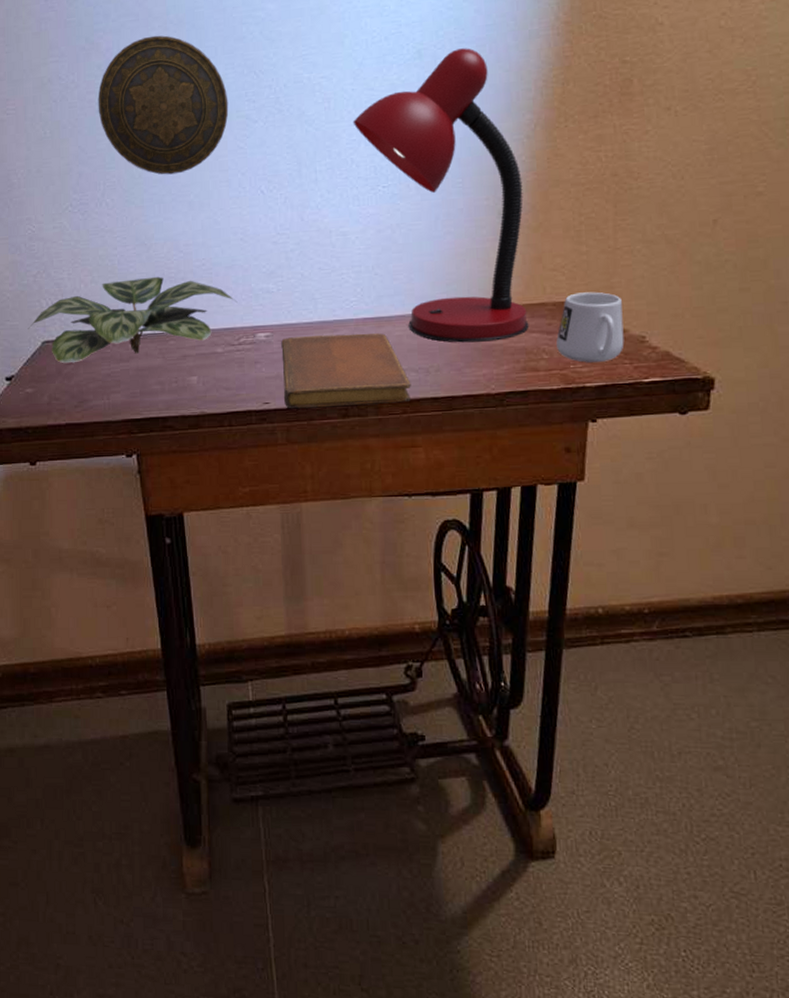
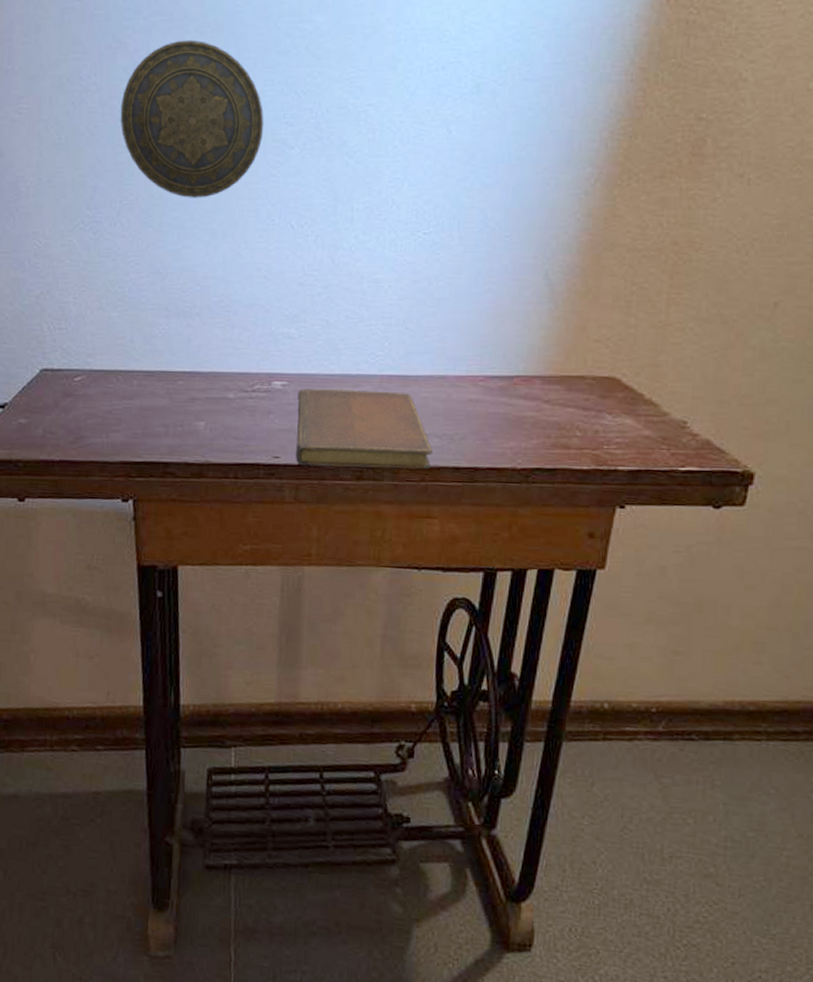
plant: present [28,276,238,363] -> none [26,309,255,395]
desk lamp: present [353,48,529,343] -> none [398,87,575,413]
mug: present [556,291,624,363] -> none [592,368,666,445]

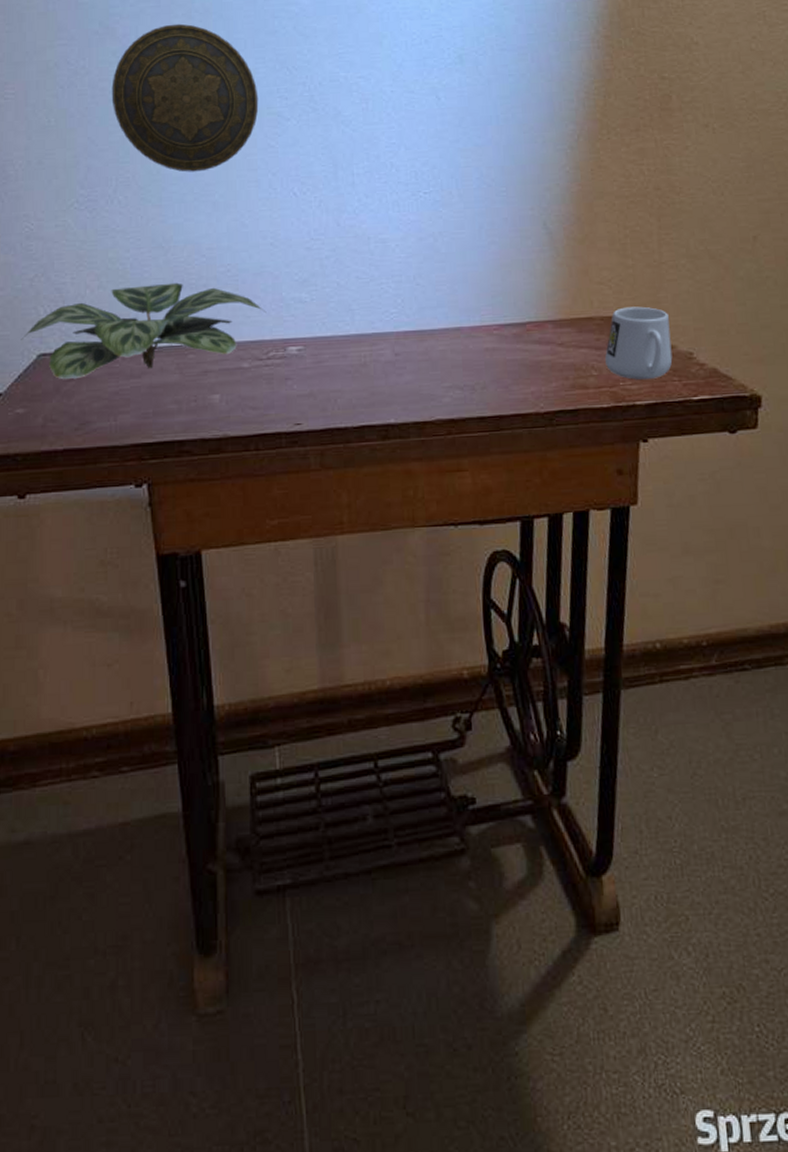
plant: none [26,309,255,395] -> present [21,282,267,379]
notebook: present [295,389,433,470] -> none [315,347,456,431]
mug: none [592,368,666,445] -> present [605,306,673,380]

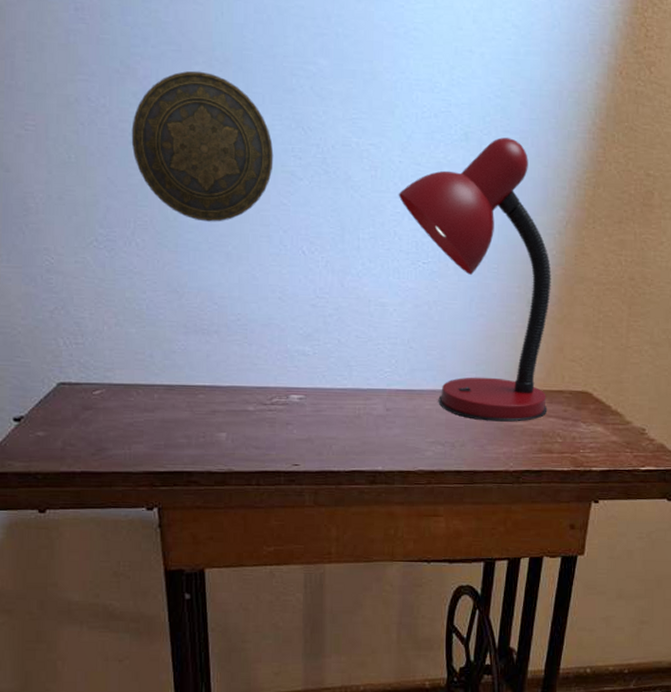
plant: present [21,282,267,379] -> none [41,326,272,408]
desk lamp: none [392,55,578,359] -> present [398,137,552,422]
mug: present [605,306,673,380] -> none [570,384,628,449]

